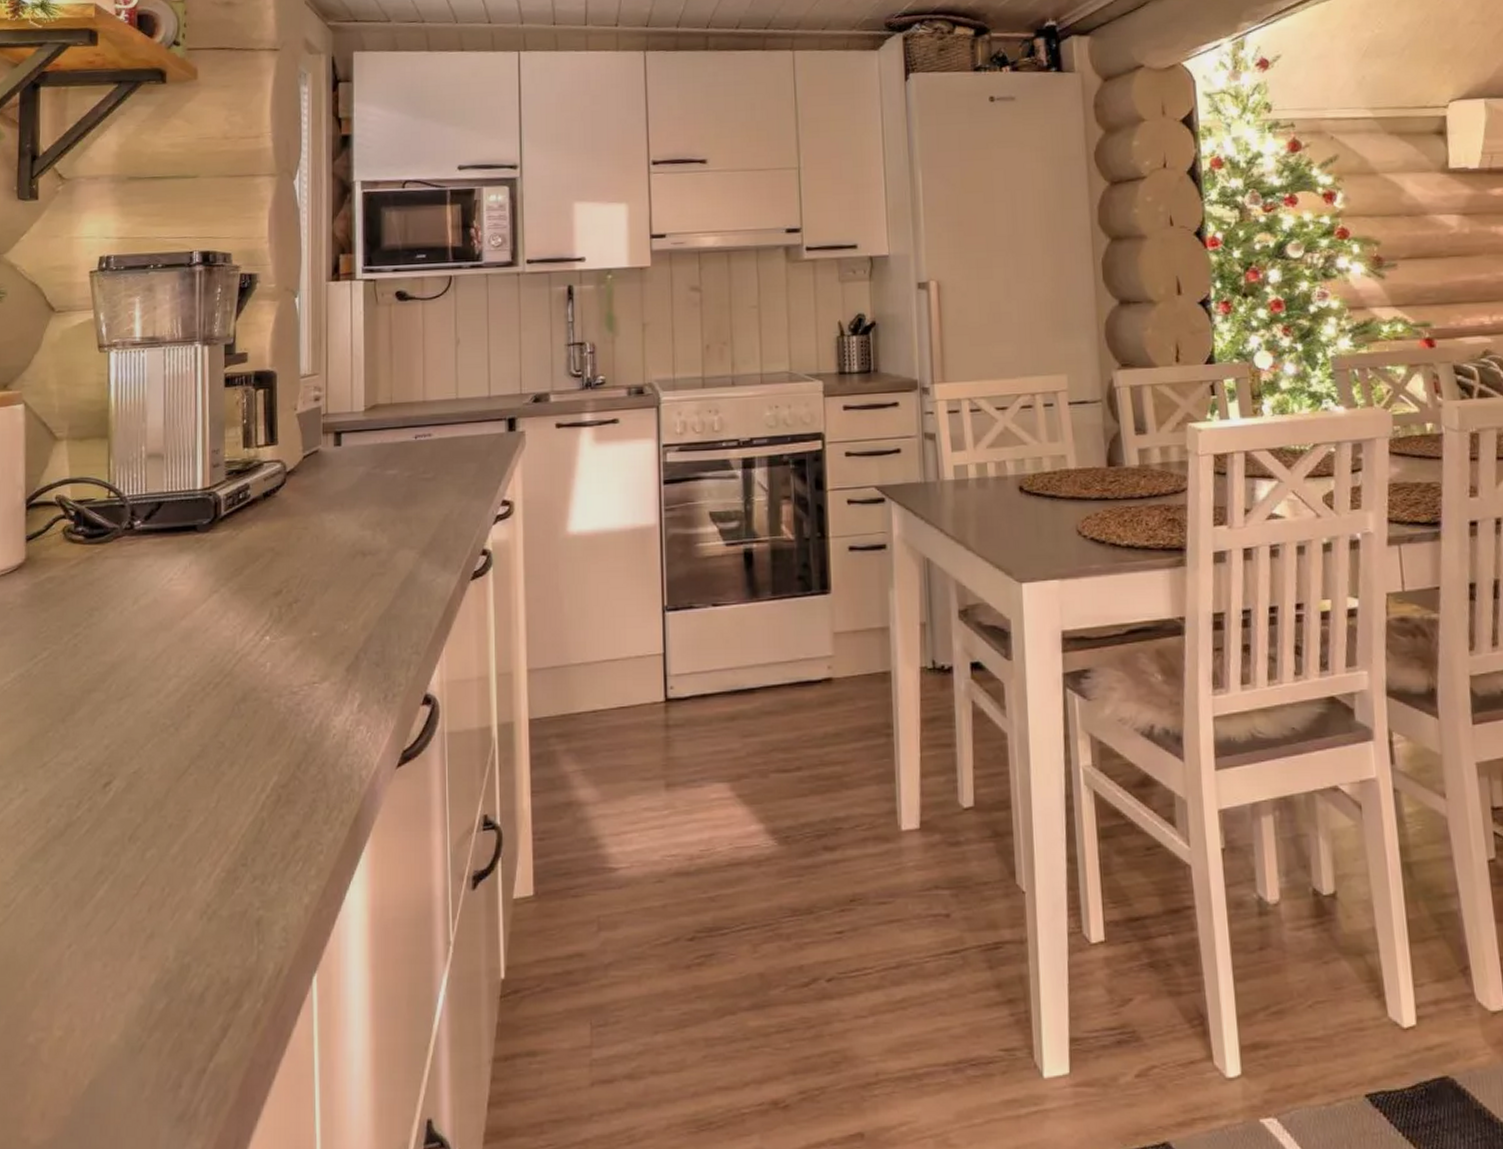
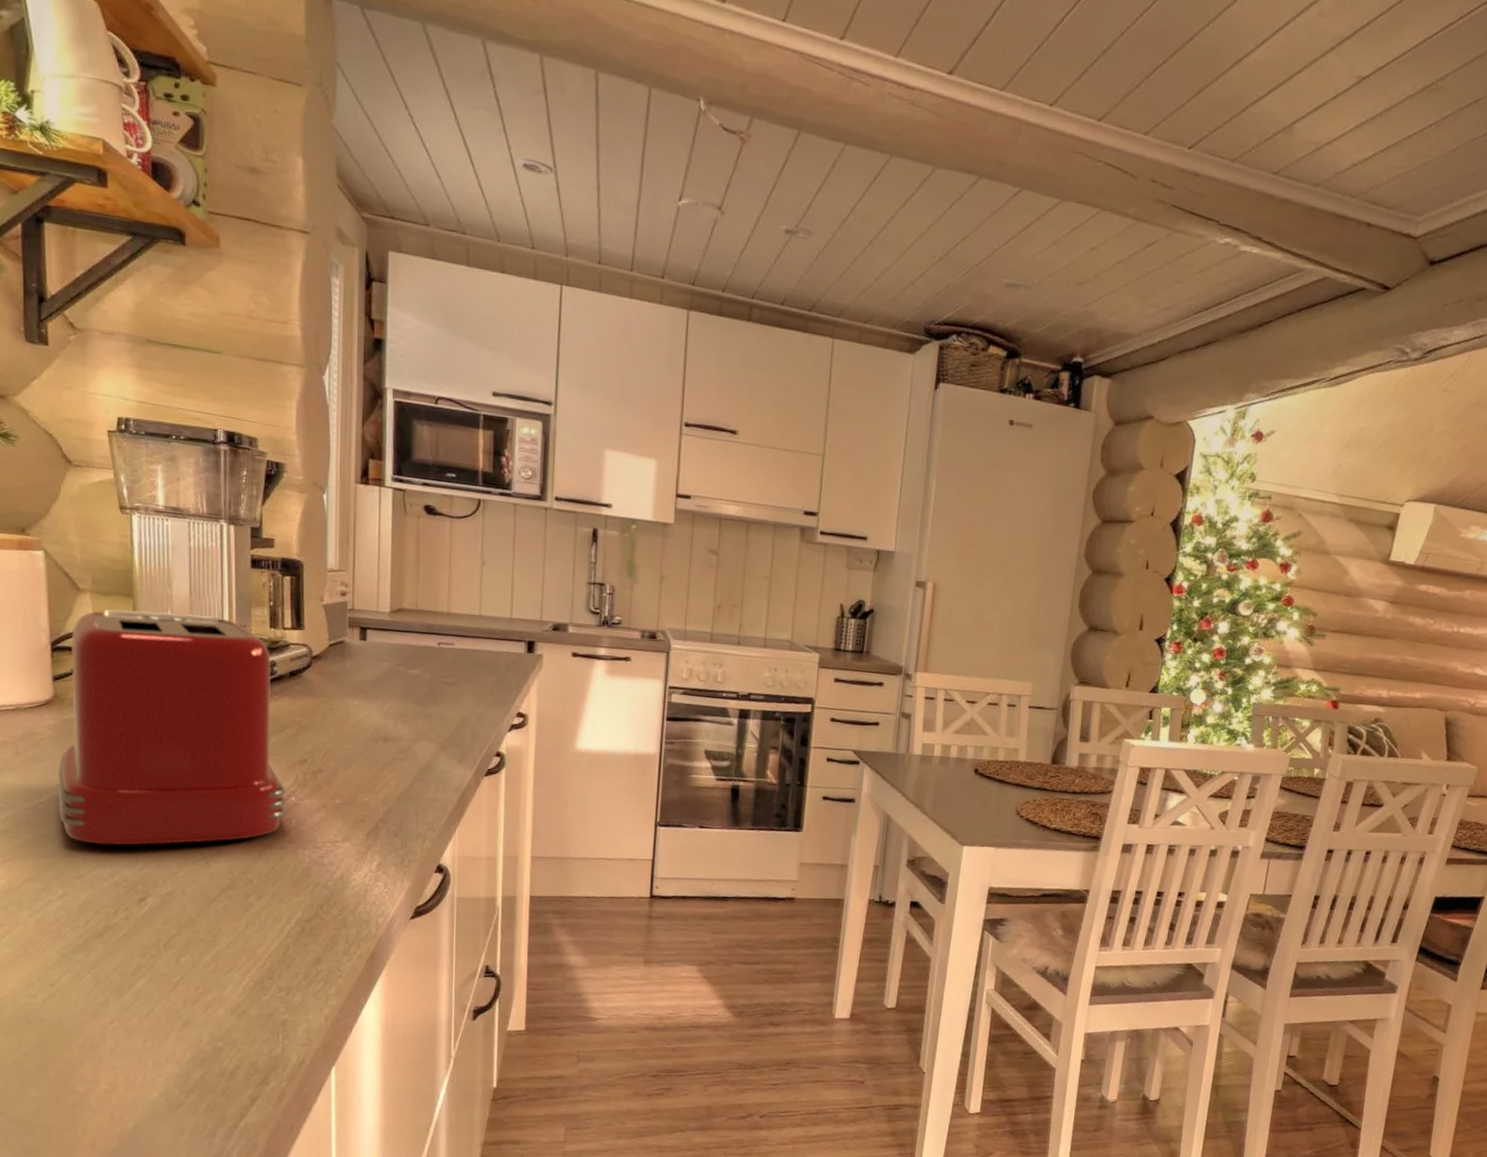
toaster: none [24,444,260,724] -> present [58,609,286,846]

